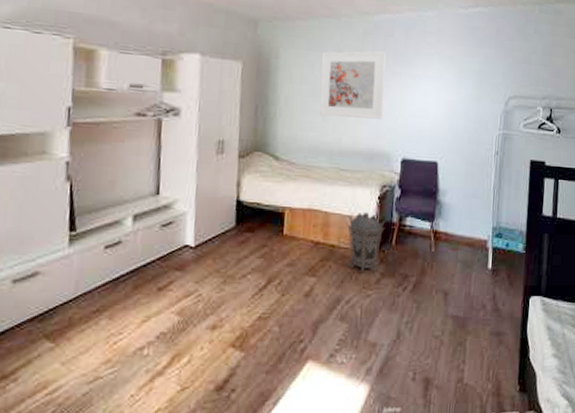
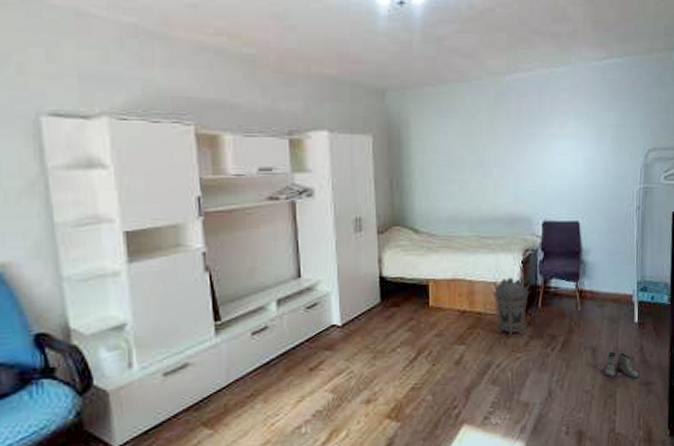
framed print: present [319,50,386,119] -> none [454,112,521,185]
boots: none [453,295,490,328] -> present [602,350,639,379]

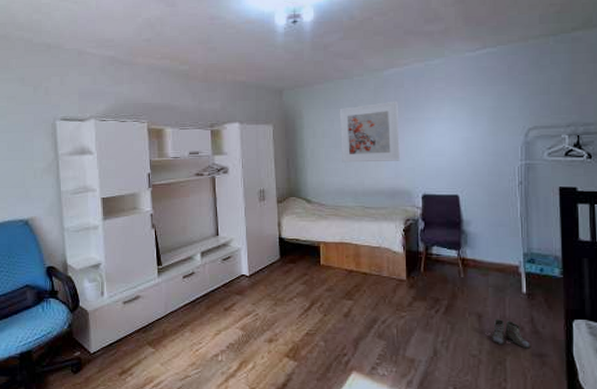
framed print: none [454,112,521,185] -> present [339,100,400,163]
lantern: present [490,277,530,338] -> none [374,243,412,297]

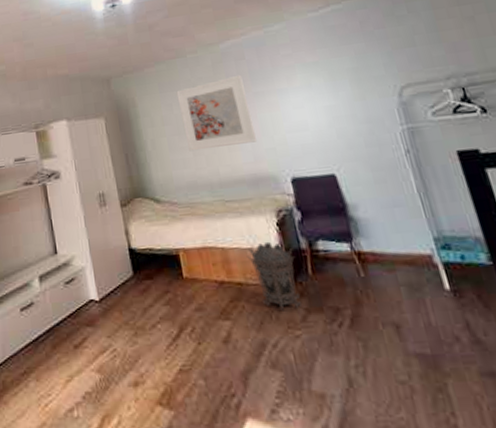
lantern: none [374,243,412,297] -> present [246,241,301,311]
boots: present [489,318,530,349] -> none [416,327,476,367]

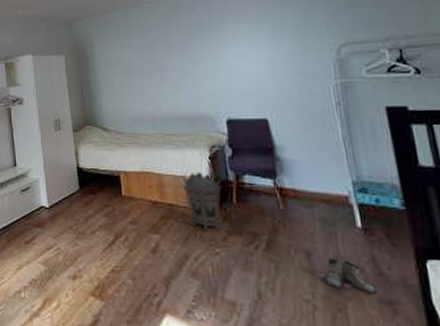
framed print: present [176,74,256,152] -> none [130,24,198,89]
boots: none [416,327,476,367] -> present [322,256,376,294]

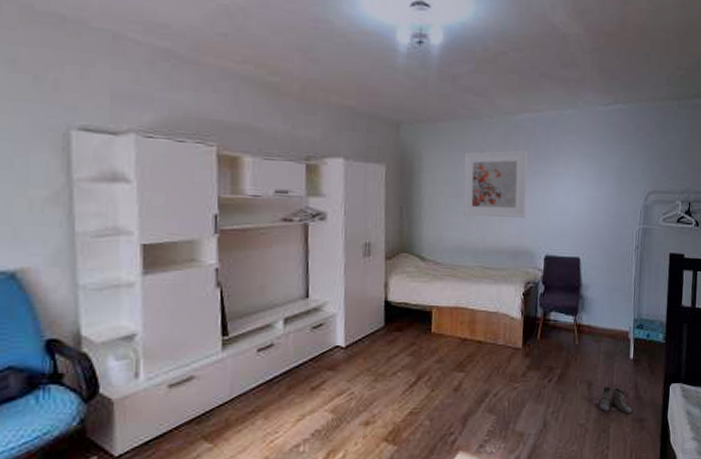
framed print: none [130,24,198,89] -> present [463,150,528,218]
lantern: present [179,172,224,231] -> none [491,308,530,367]

